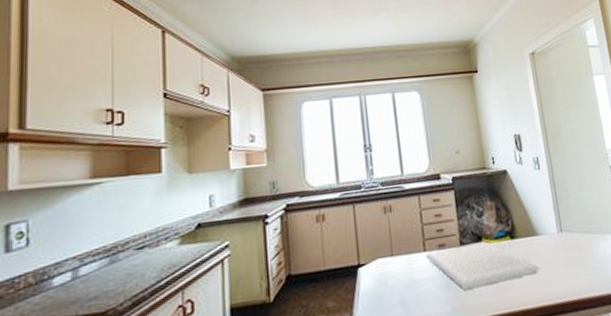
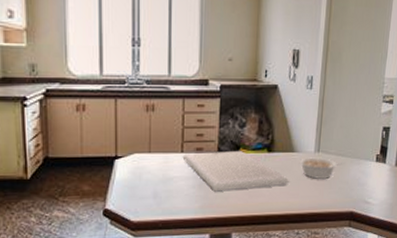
legume: none [544,238,592,262] -> present [299,157,346,179]

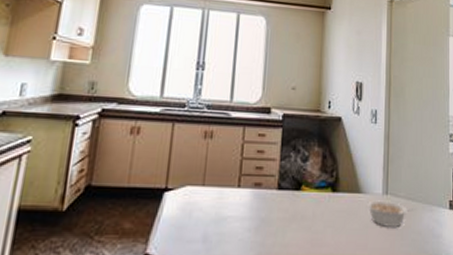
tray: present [182,151,289,192] -> none [238,188,356,237]

